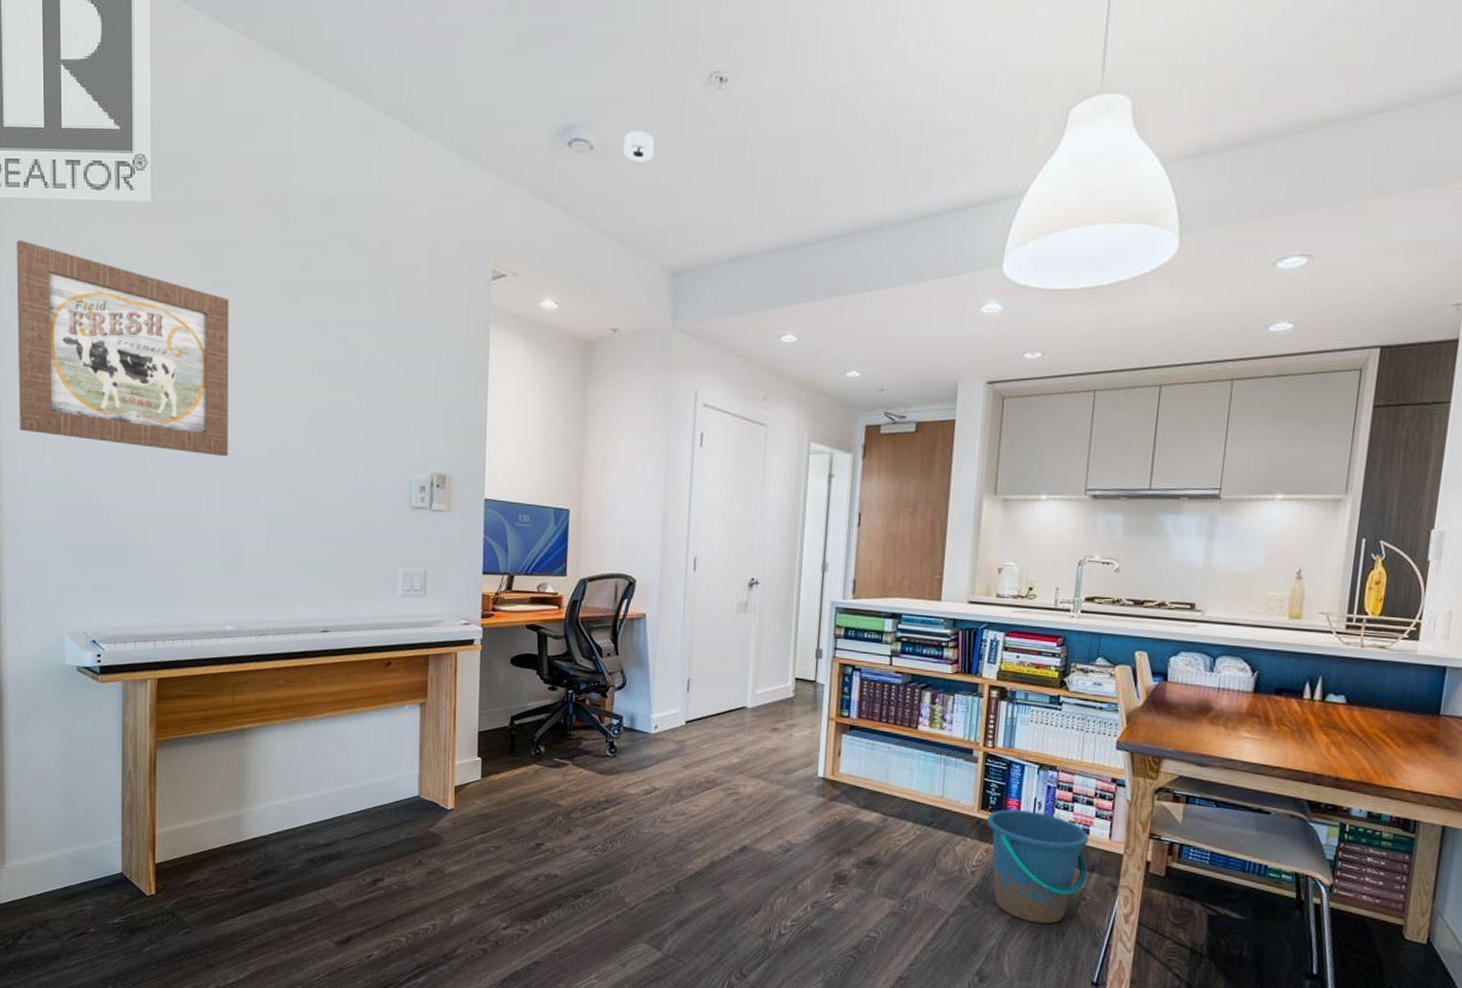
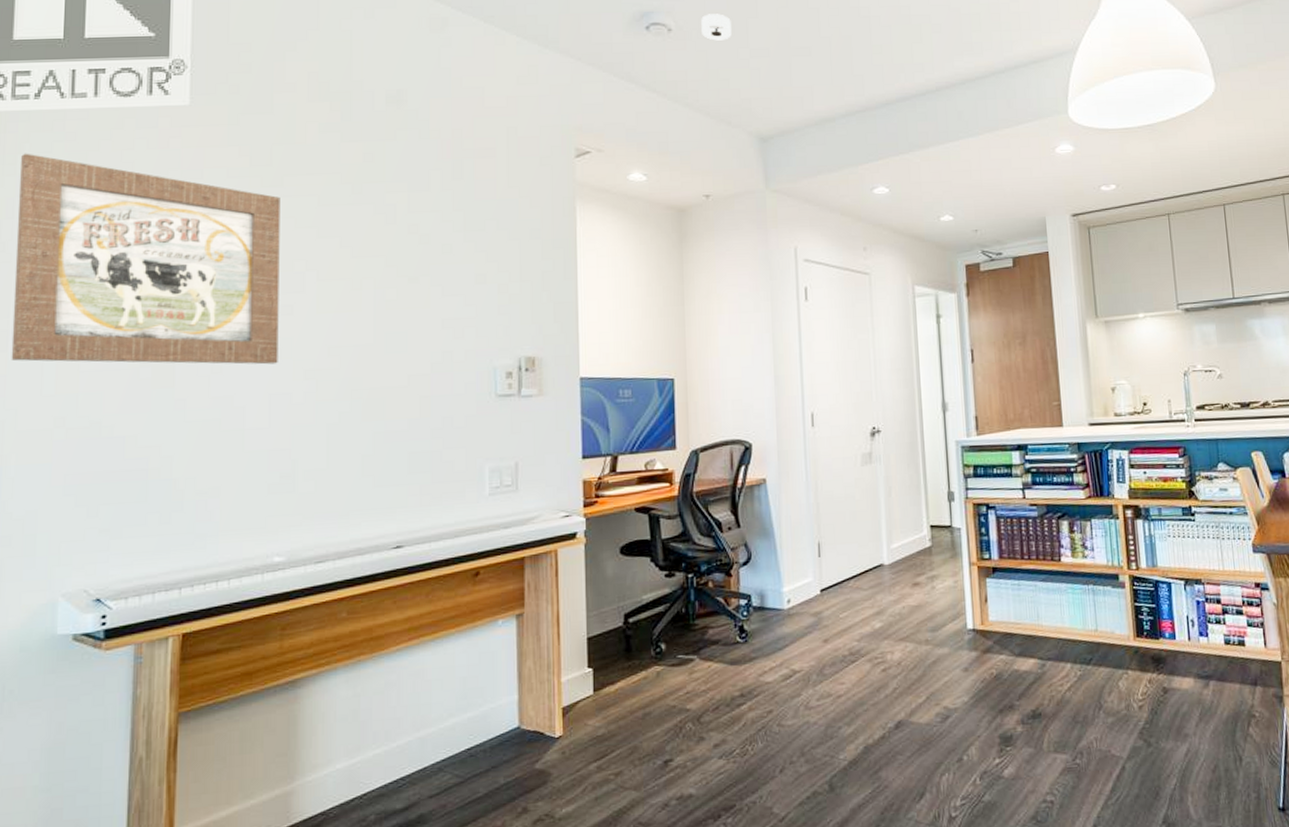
bucket: present [986,809,1089,924] -> none [1144,630,1251,753]

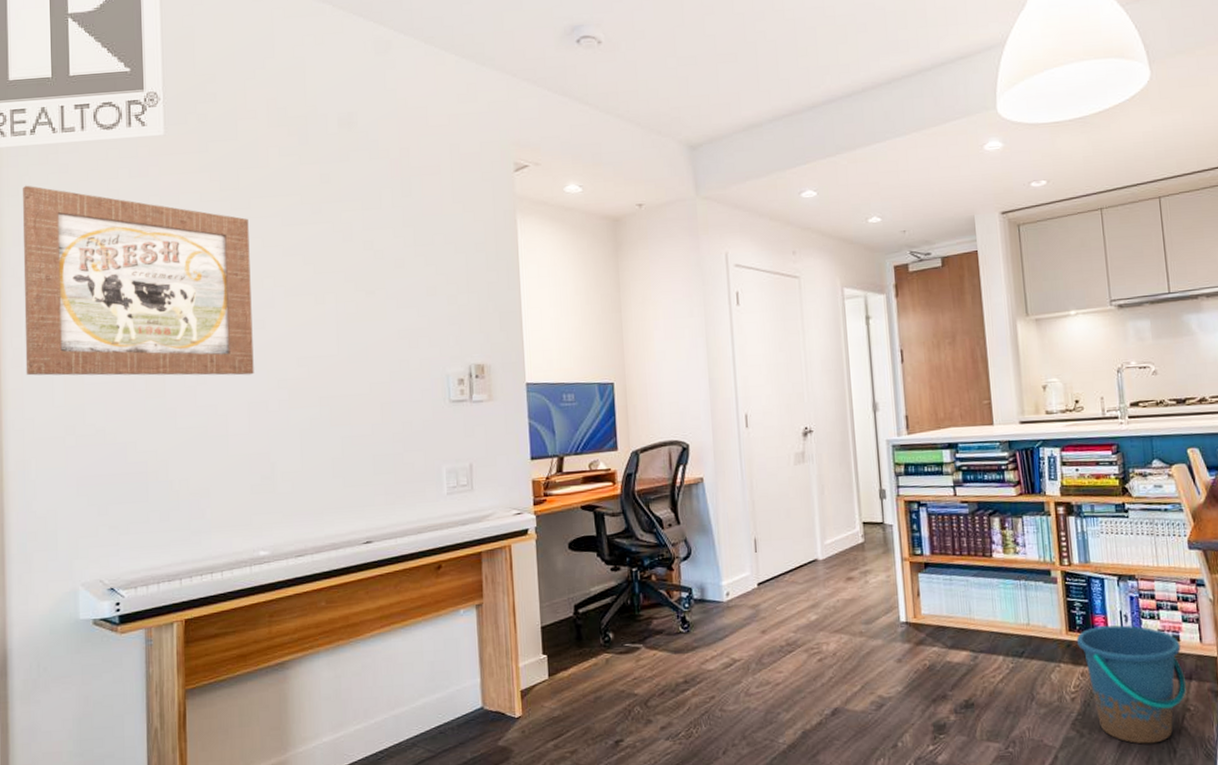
smoke detector: present [701,14,732,41] -> none [629,23,659,51]
bucket: none [1144,630,1251,753] -> present [1076,625,1186,744]

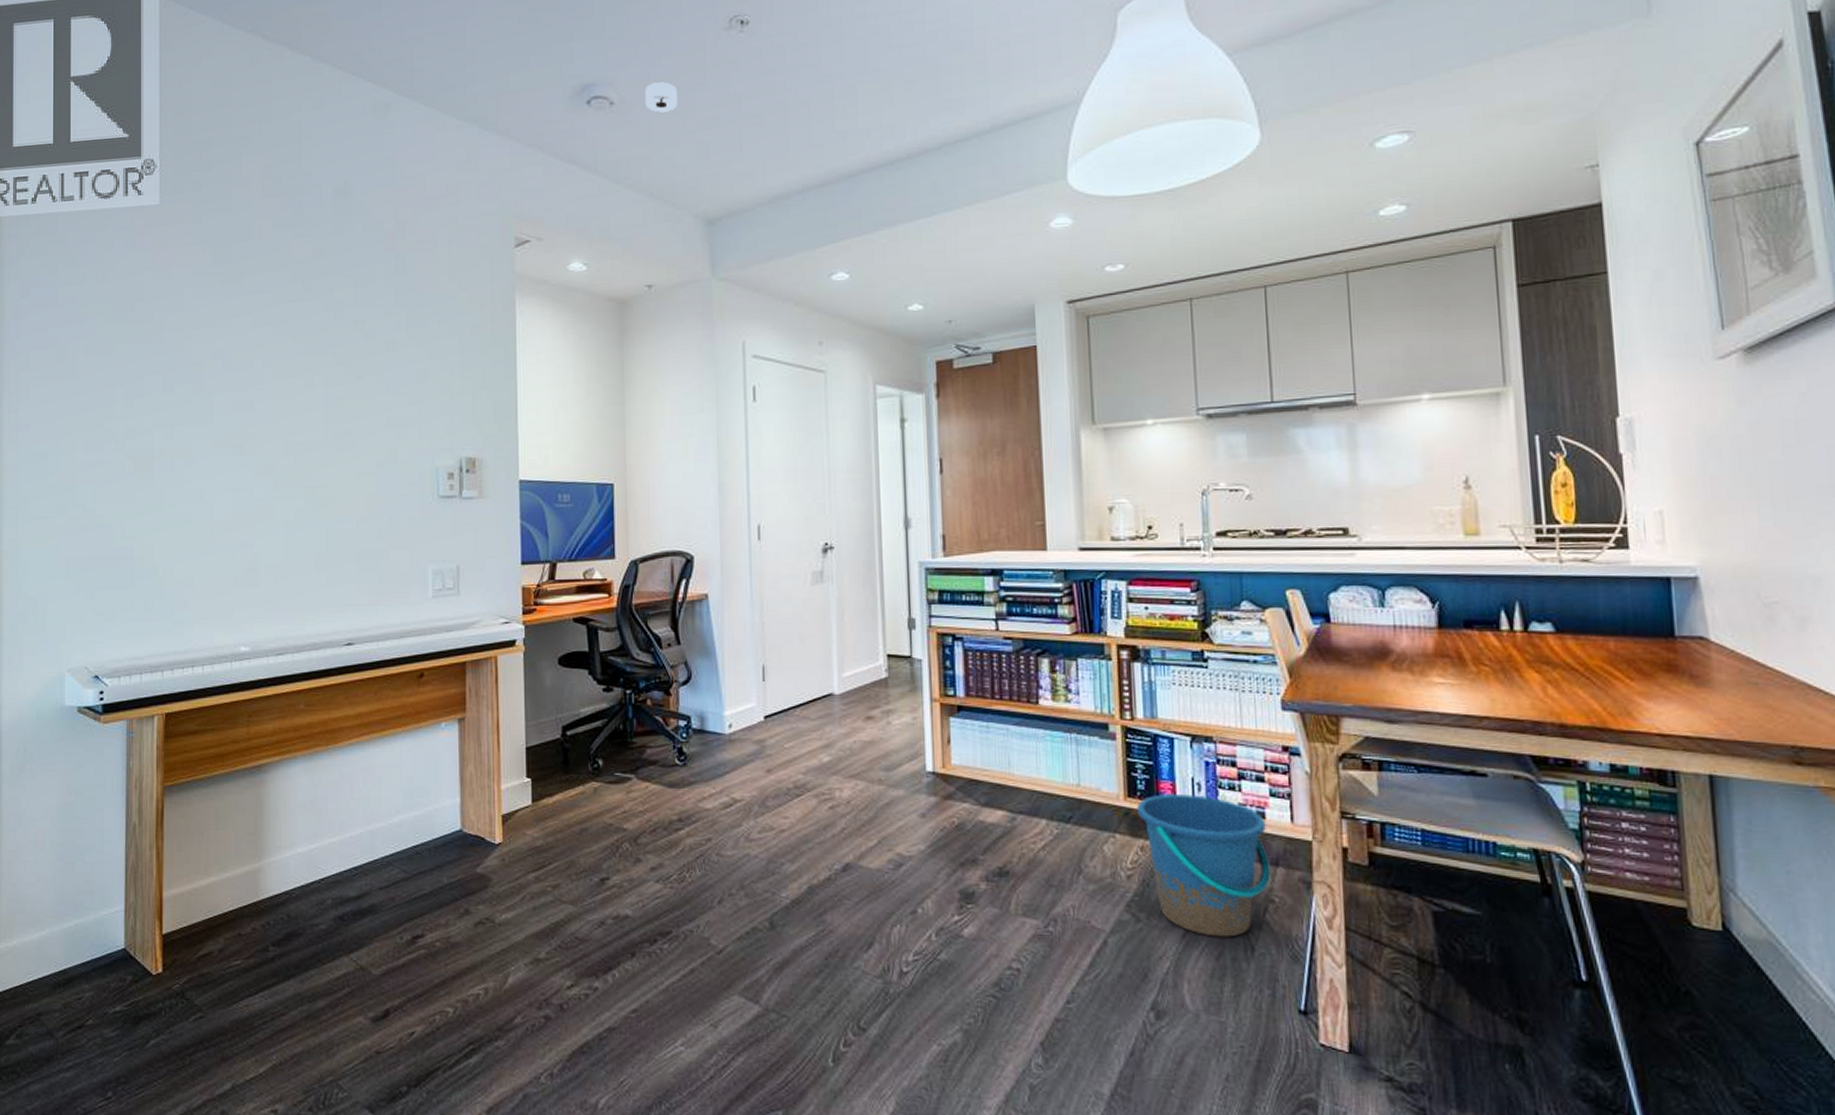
wall art: present [22,185,254,376] -> none [21,256,241,461]
smoke detector: none [629,23,659,51] -> present [645,82,678,113]

